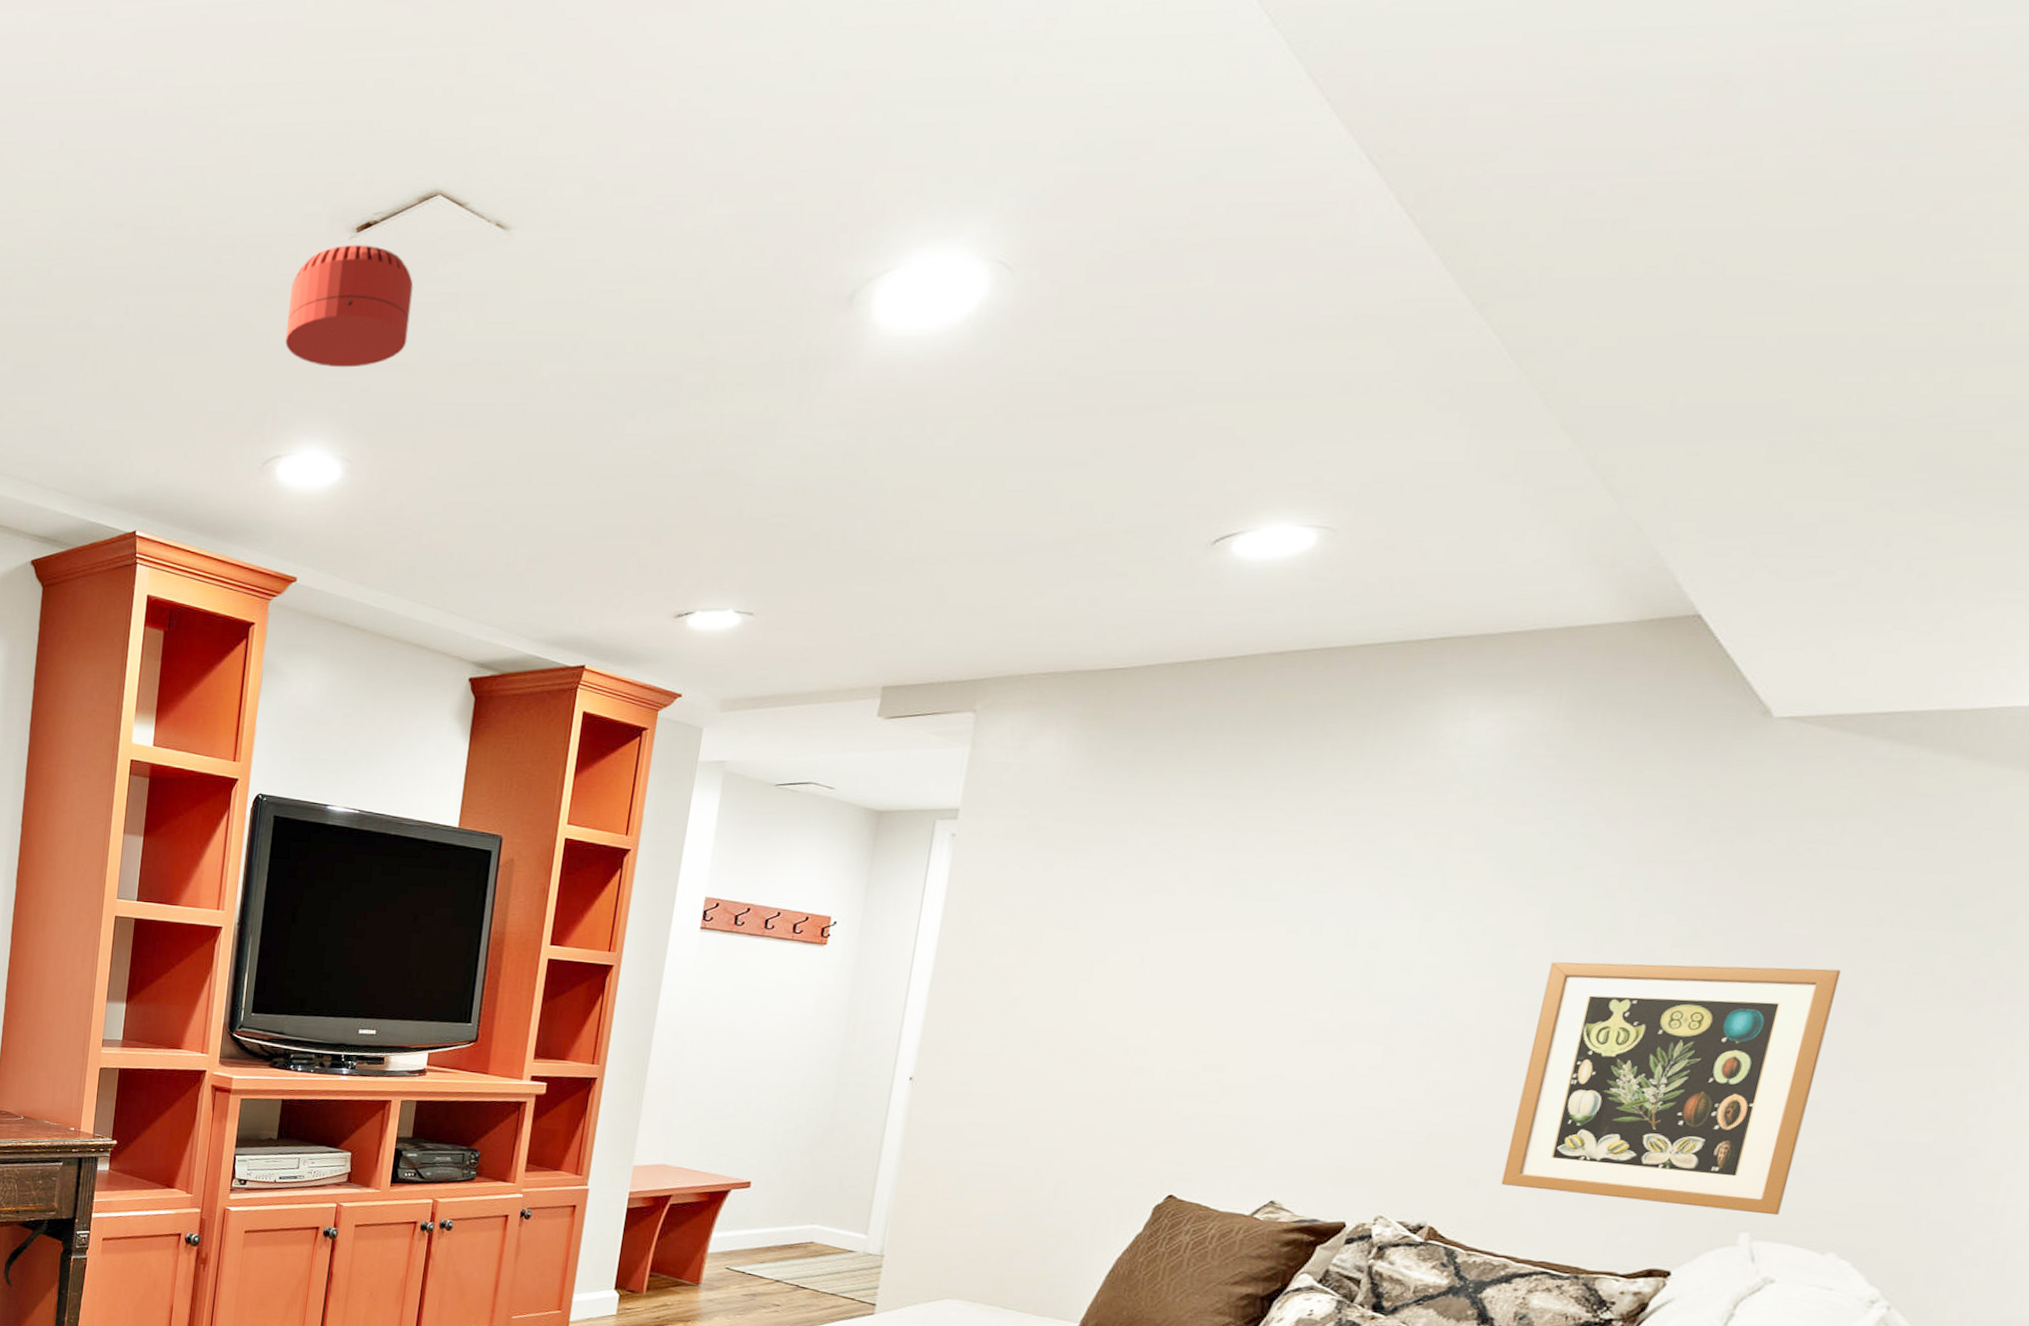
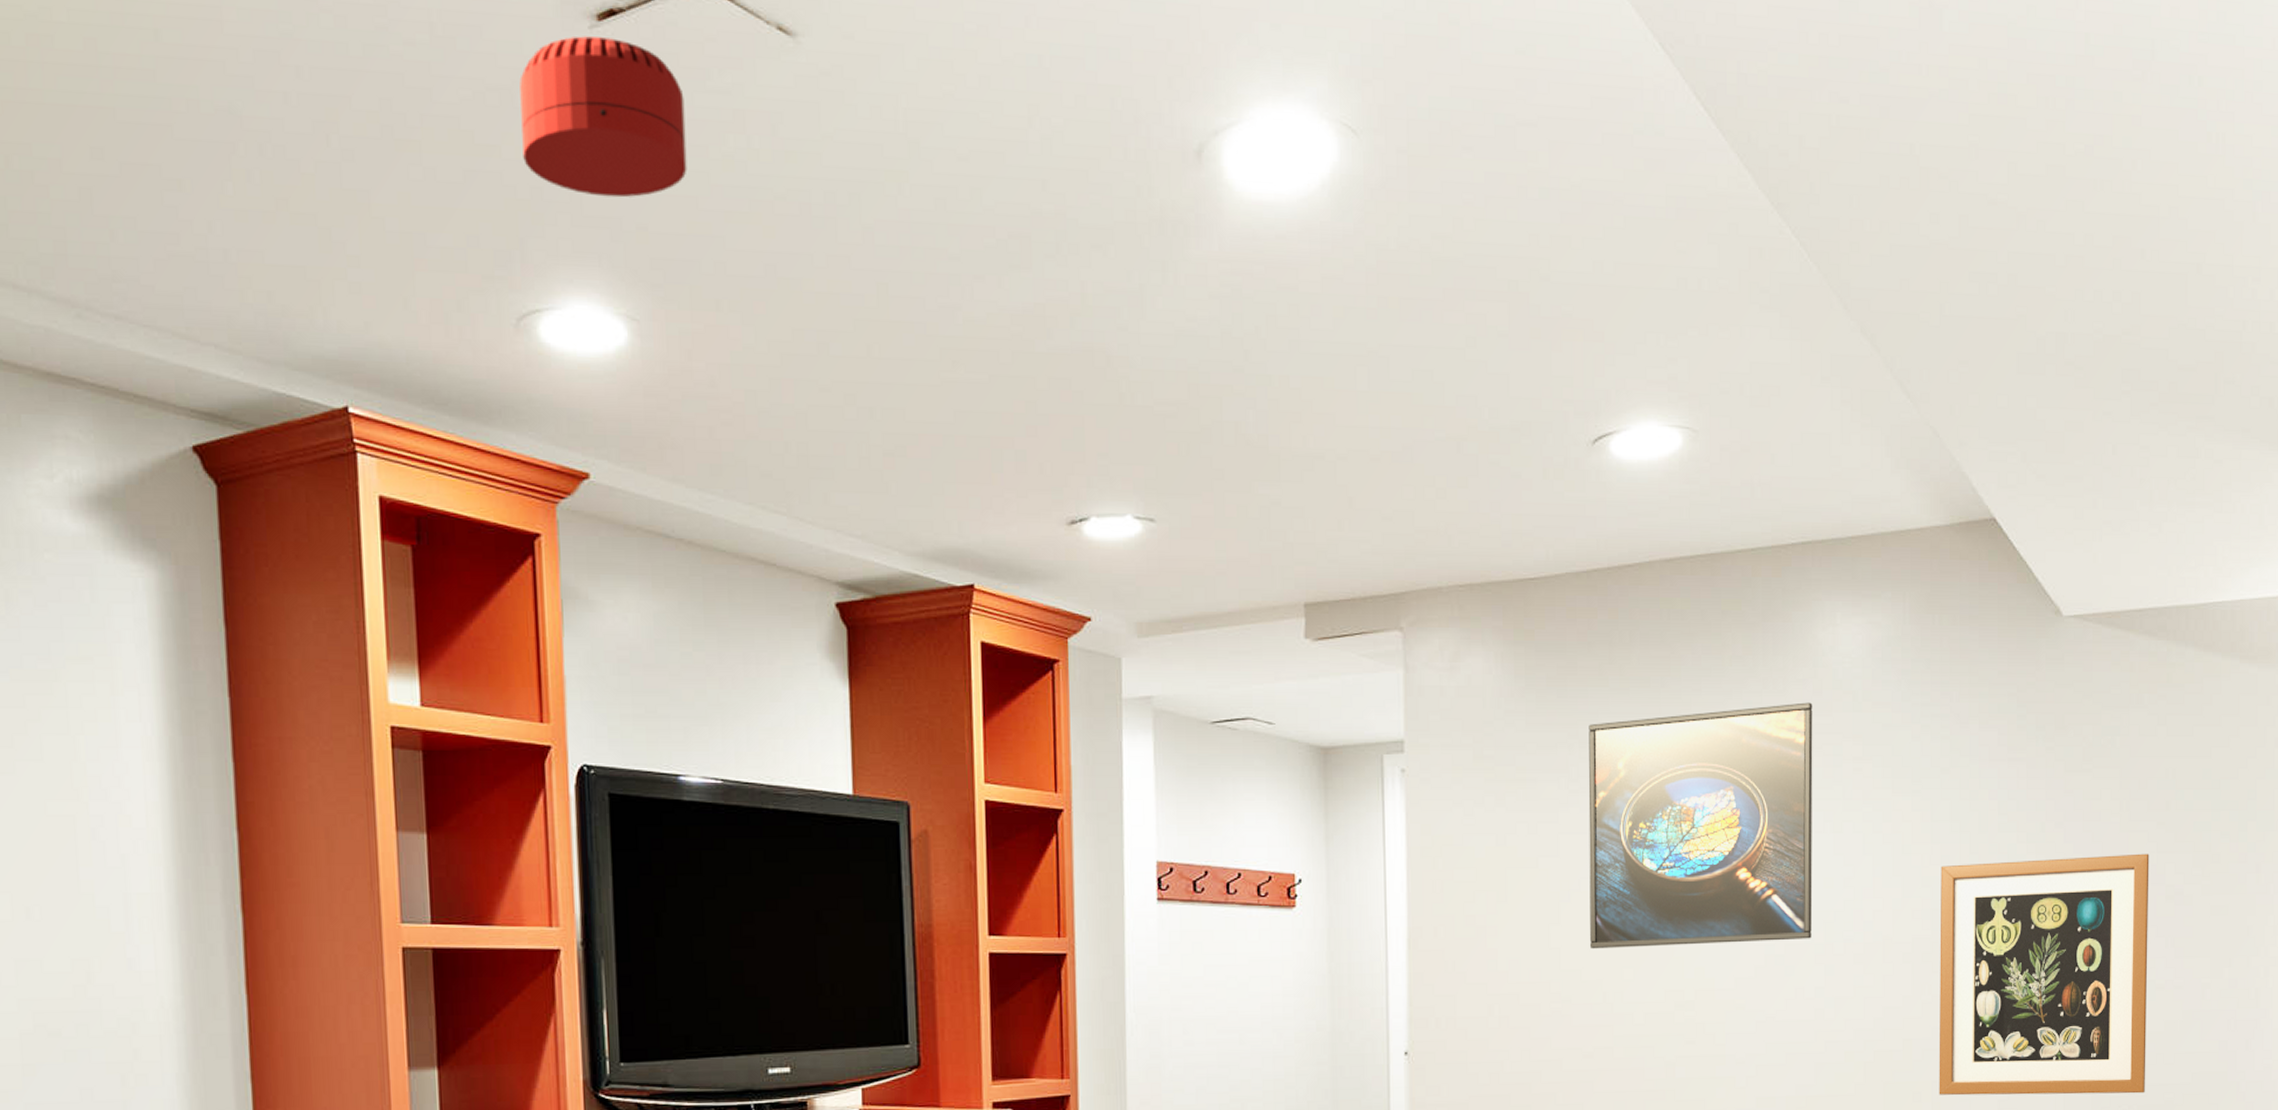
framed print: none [1119,793,1423,1020] -> present [1588,702,1813,950]

